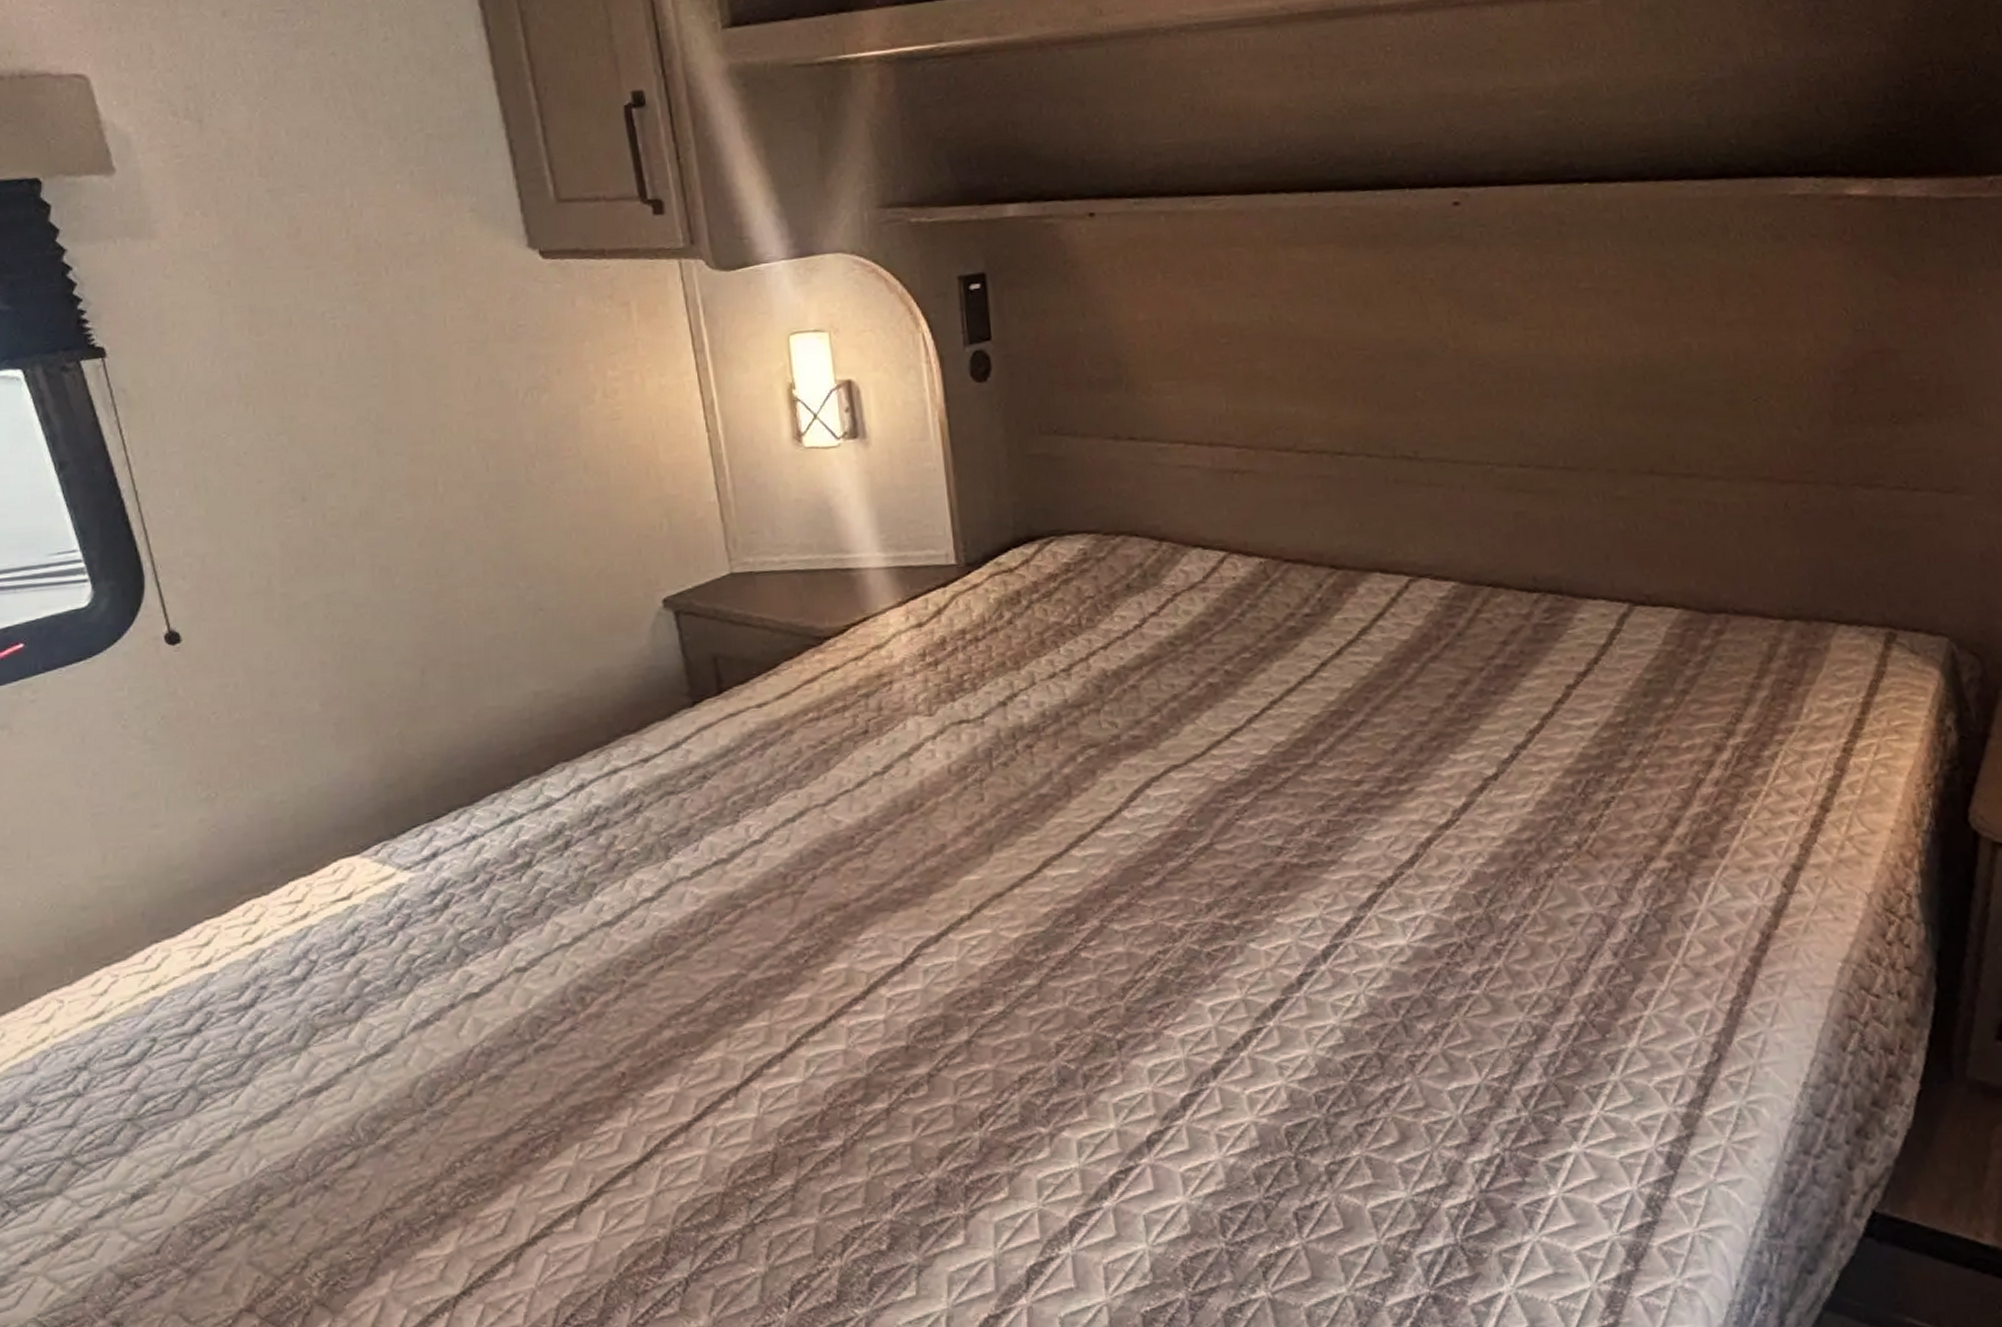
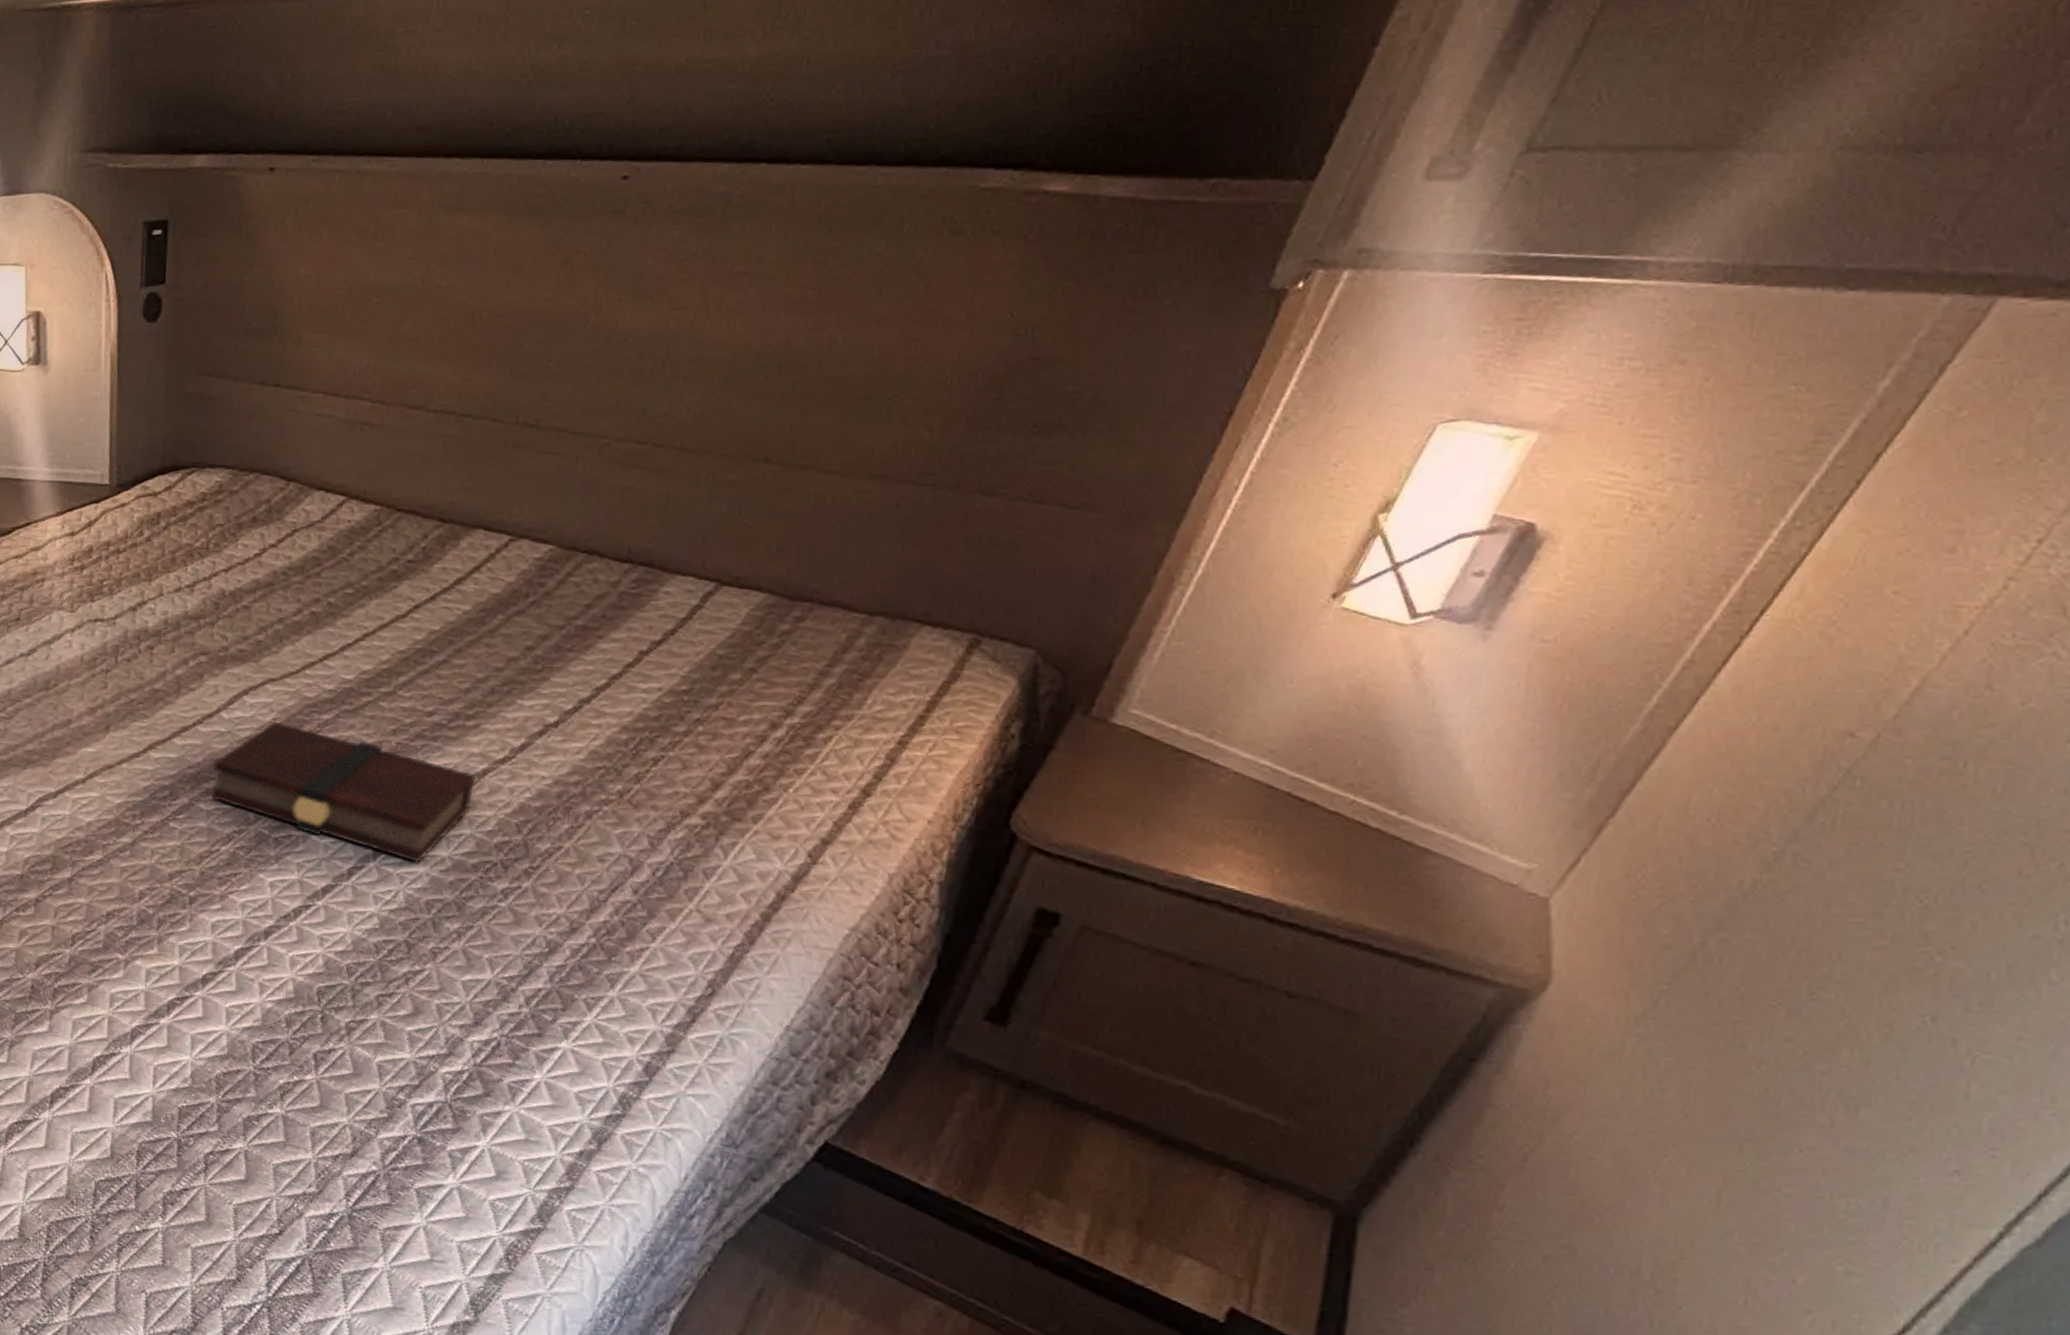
book: none [1122,814,1422,958] -> present [211,721,476,863]

